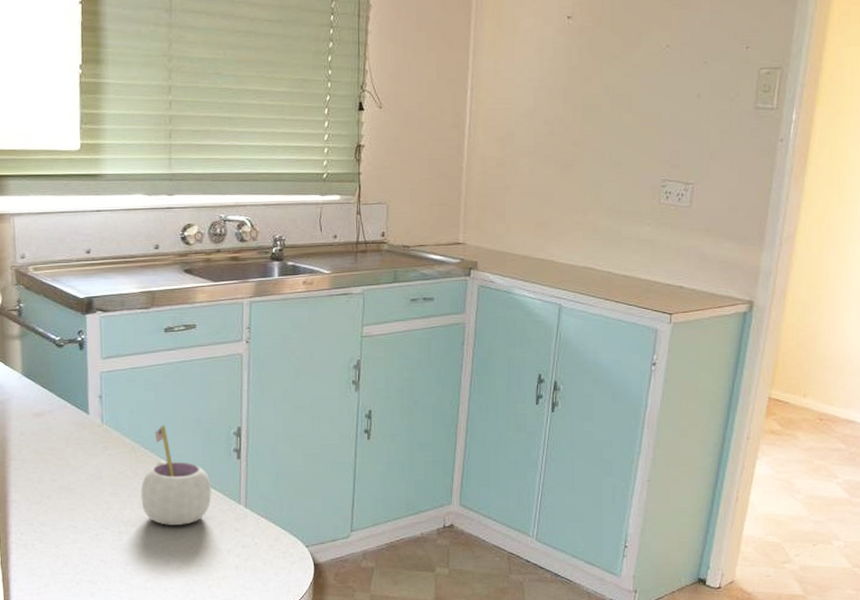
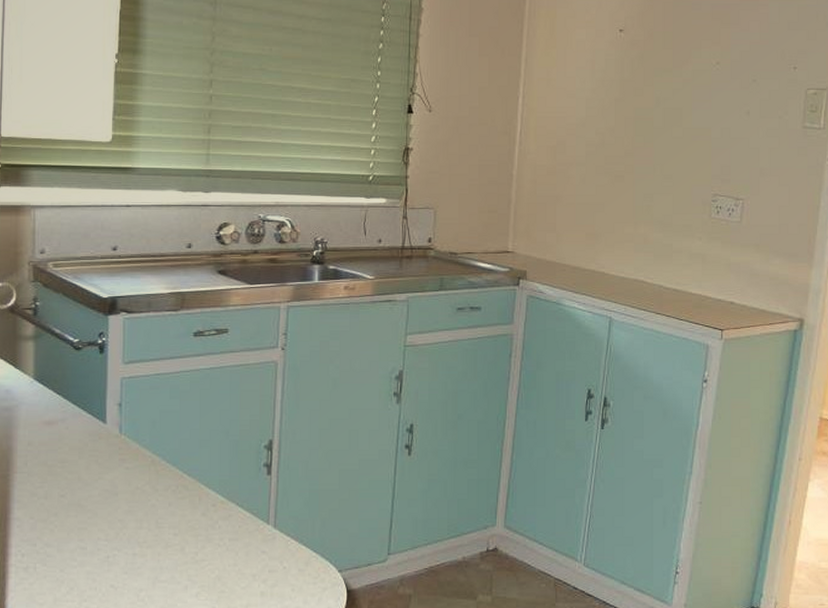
mug: present [141,425,212,525] -> none [159,437,239,547]

